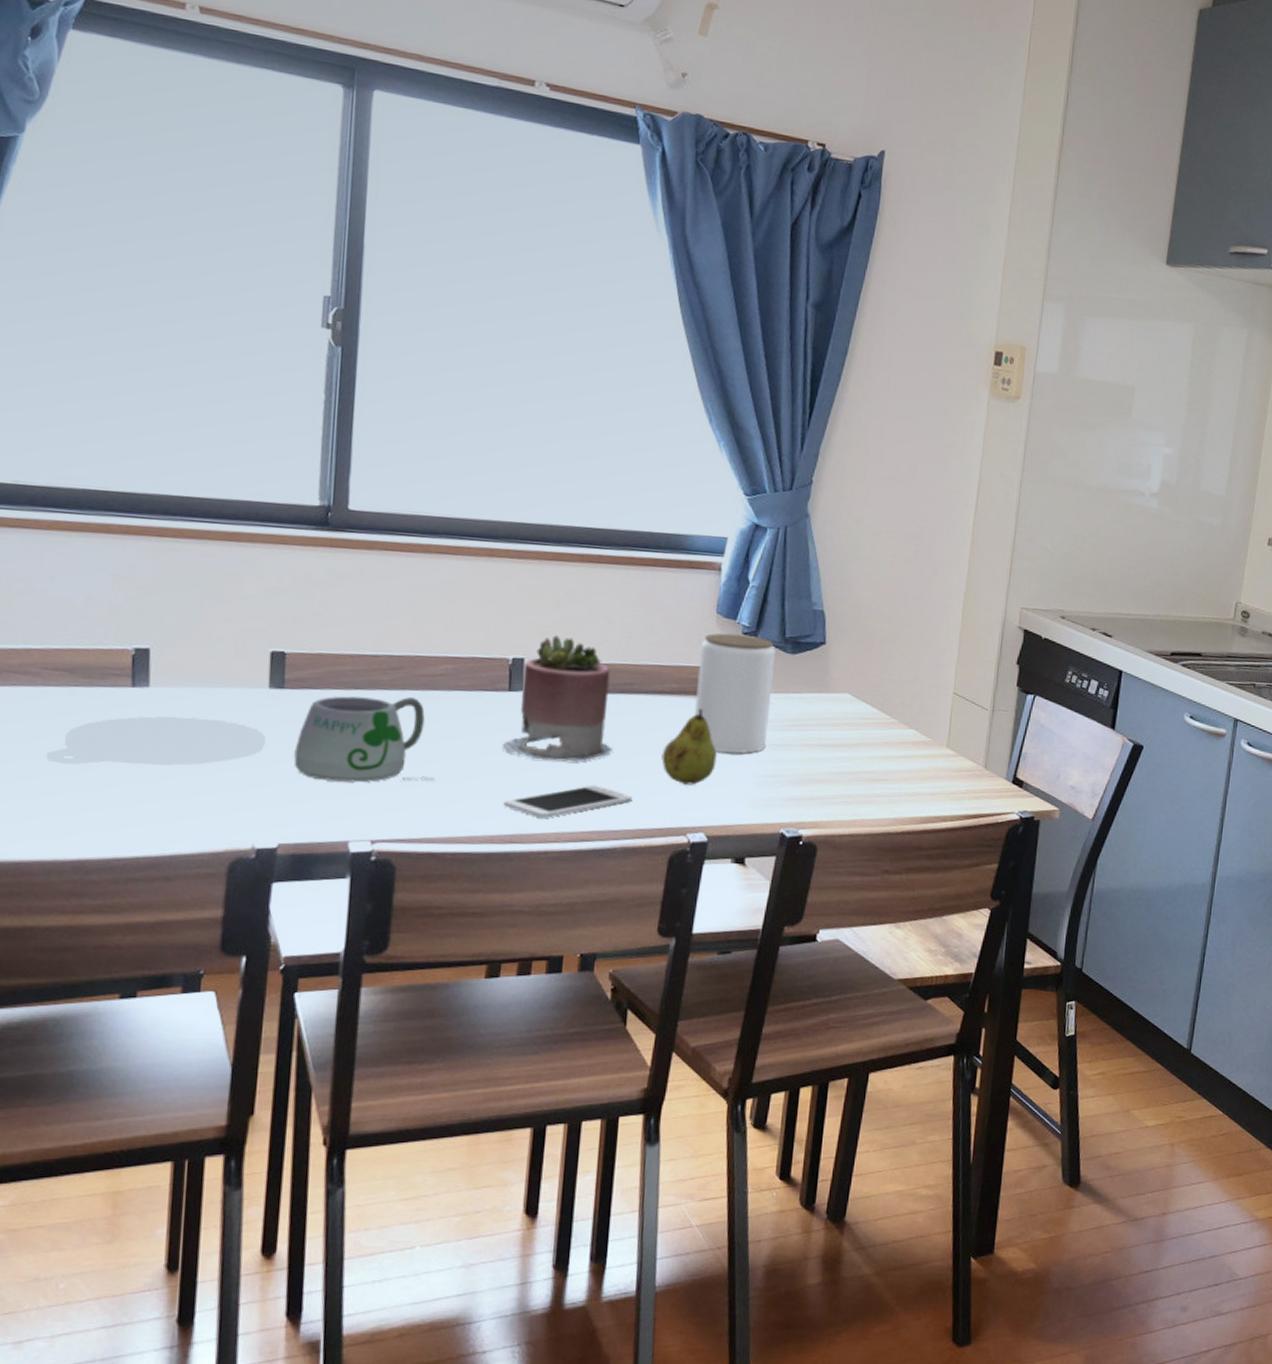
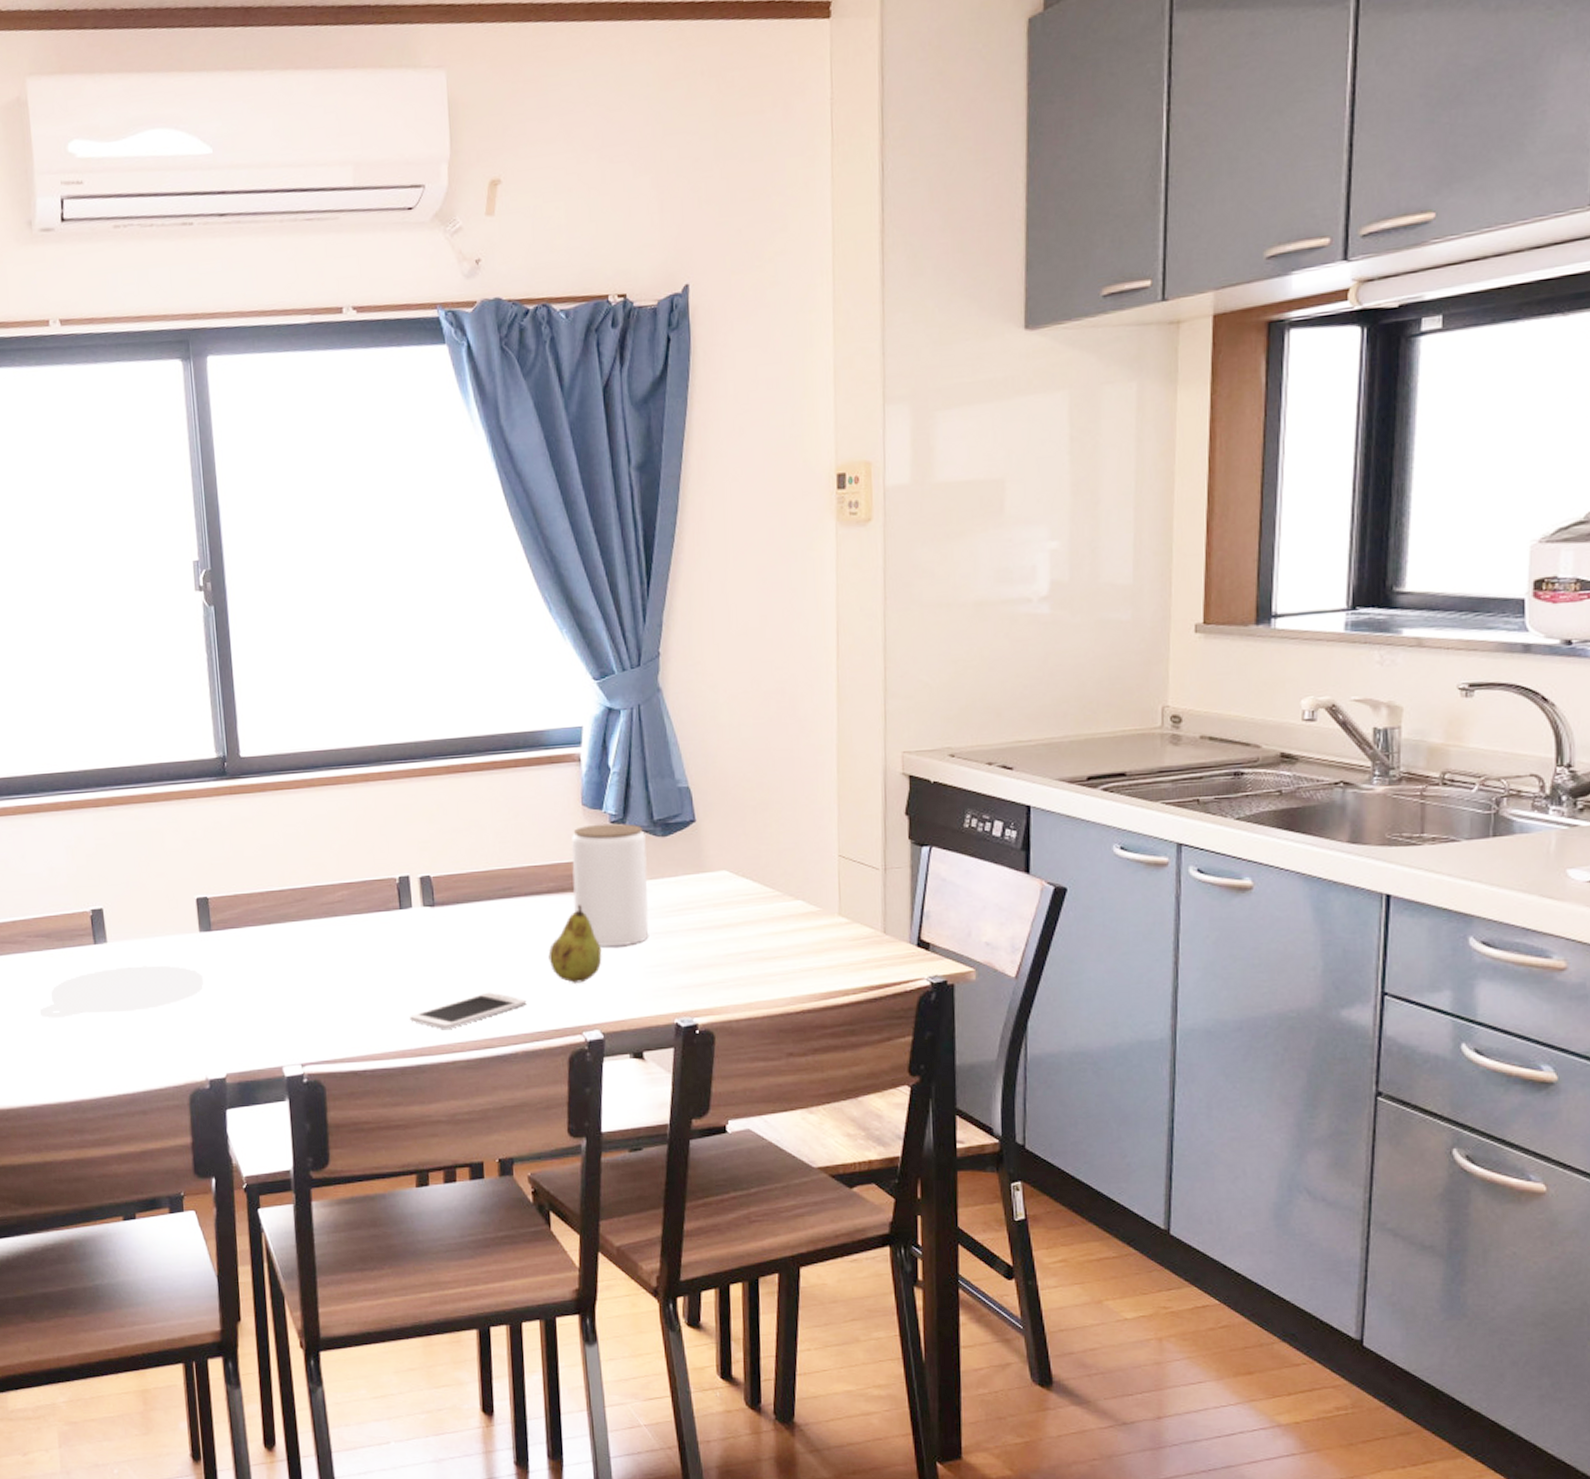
mug: present [294,696,435,783] -> none [227,926,347,1012]
succulent planter: present [502,635,612,762] -> none [400,849,501,973]

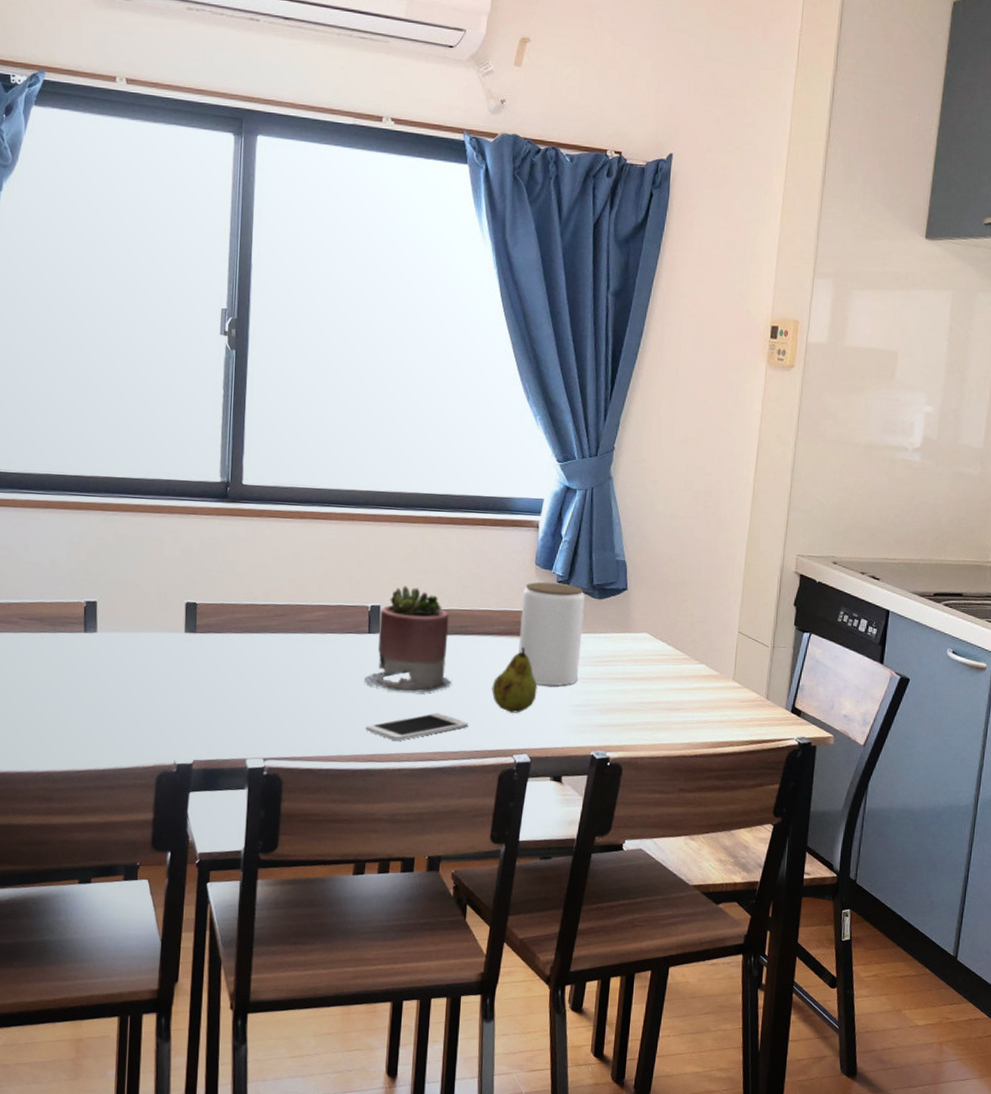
plate: present [39,965,204,1018] -> none [23,655,183,697]
succulent planter: none [400,849,501,973] -> present [363,586,452,693]

